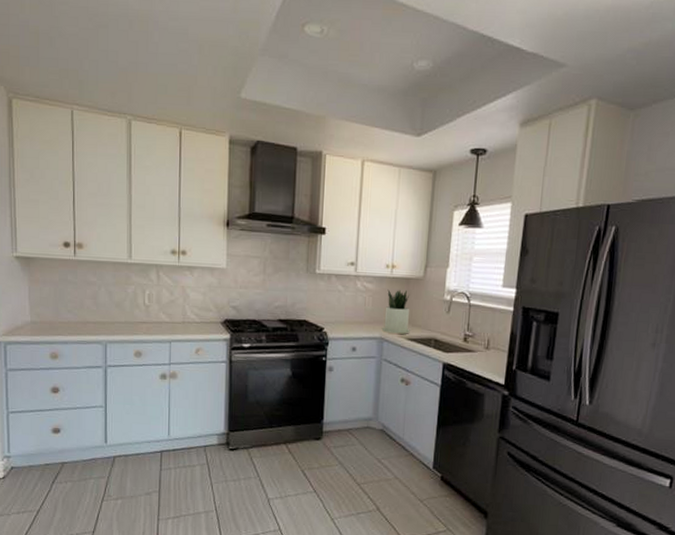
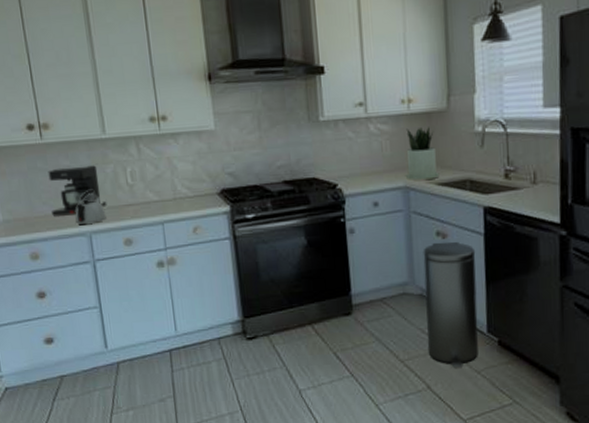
coffee maker: none [74,282,124,325] -> present [48,163,107,216]
kettle: none [95,304,122,335] -> present [75,189,107,225]
pedal bin: none [381,387,432,495] -> present [423,241,479,368]

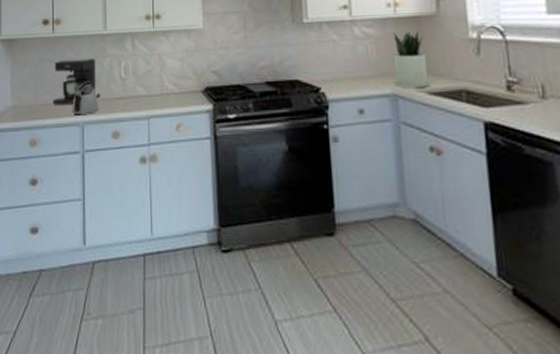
pedal bin: present [423,241,479,368] -> none [414,159,488,319]

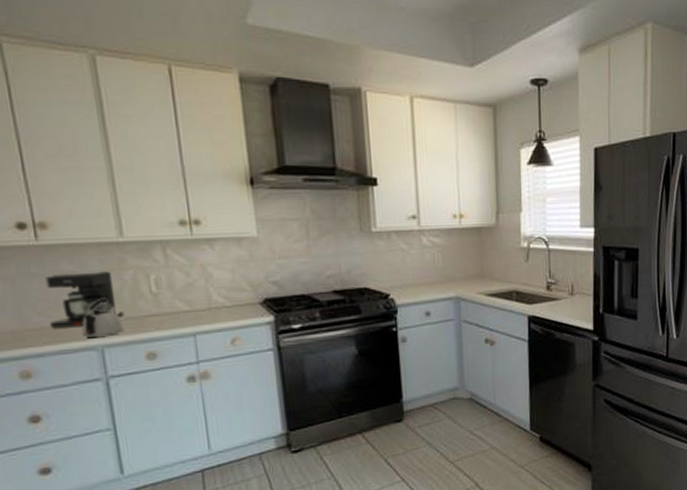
planter: present [392,32,431,89] -> none [456,241,489,292]

